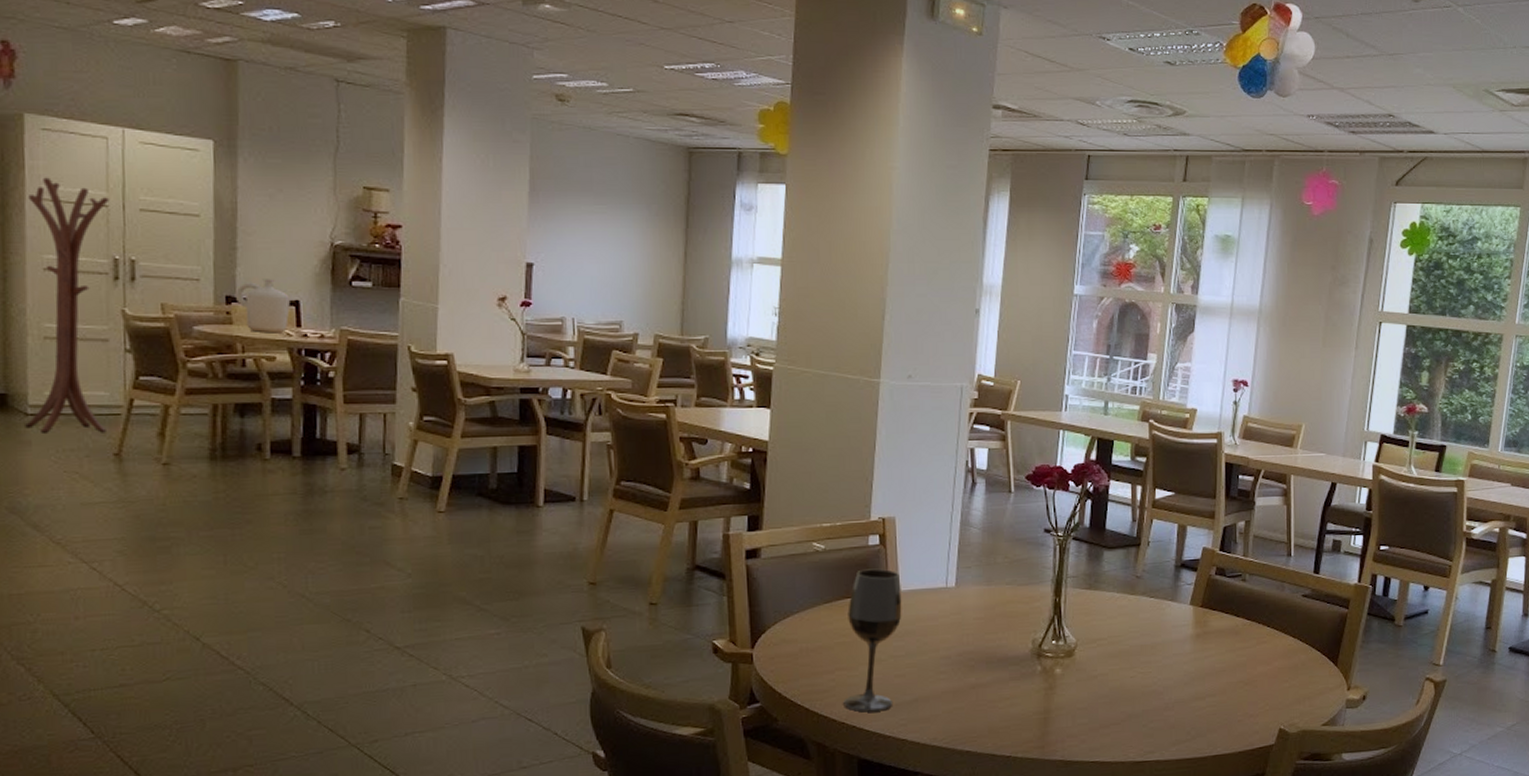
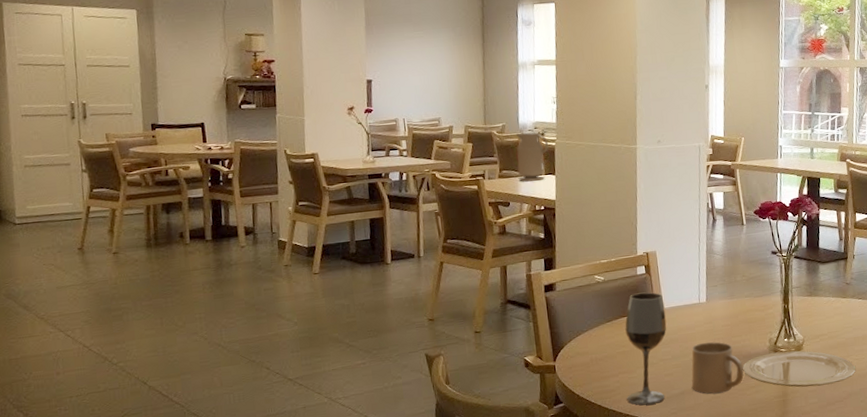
coatrack: present [25,177,110,435] -> none [8,48,72,238]
water jug: present [234,279,290,334] -> none [157,108,198,150]
water jug: none [720,350,764,414] -> present [516,132,548,182]
mug: none [928,637,998,703] -> present [691,342,744,394]
plate: none [996,656,1140,704] -> present [743,350,856,387]

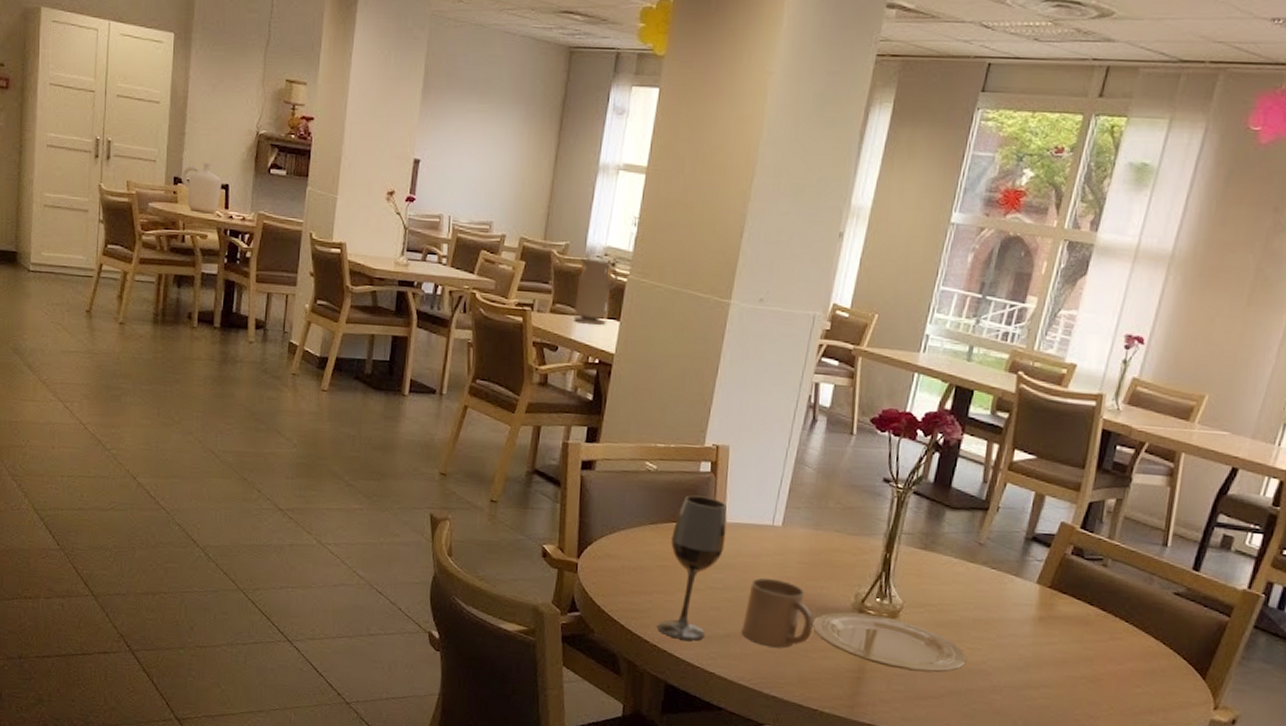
water jug: none [157,108,198,150] -> present [180,163,222,214]

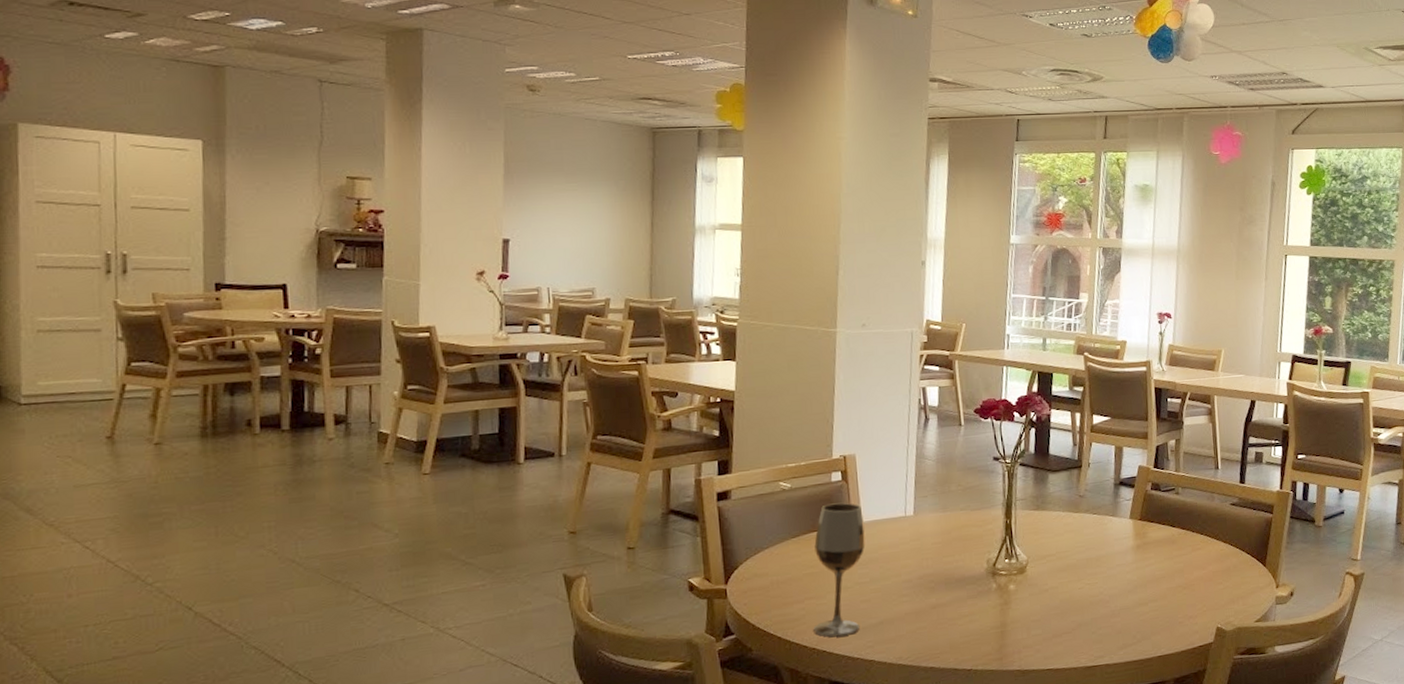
water jug: present [180,163,222,214] -> none [223,265,278,316]
water jug: present [573,258,618,325] -> none [688,309,728,368]
mug: present [741,578,814,647] -> none [892,562,956,624]
plate: present [812,611,967,673] -> none [955,573,1088,616]

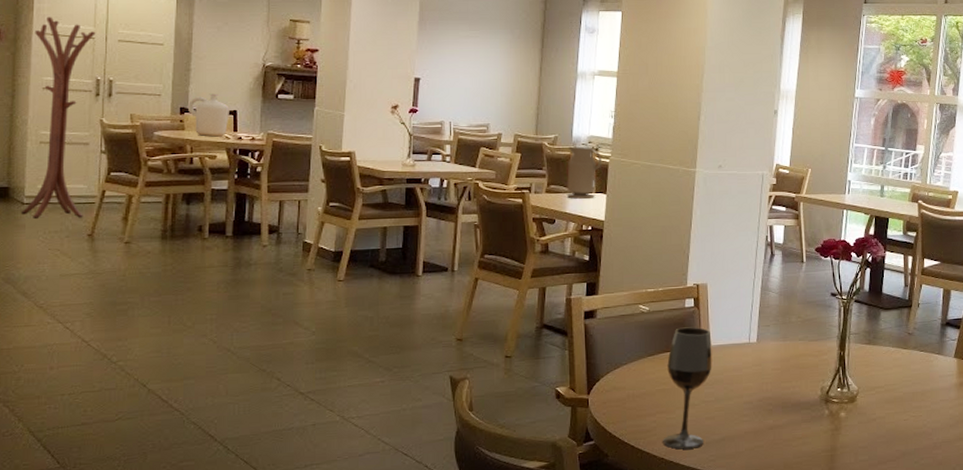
coatrack: none [18,181,102,423] -> present [21,17,96,220]
water jug: none [223,265,278,316] -> present [187,93,229,137]
water jug: none [688,309,728,368] -> present [566,146,601,199]

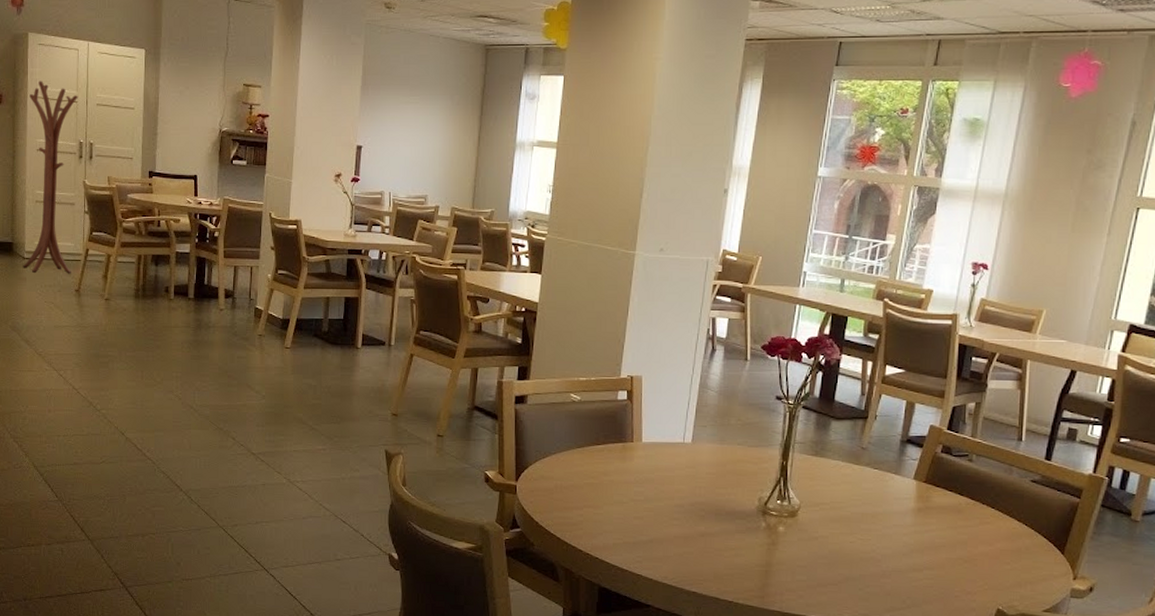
water jug: present [187,93,229,137] -> none [155,158,191,201]
water jug: present [566,146,601,199] -> none [501,222,537,278]
wine glass: present [663,327,712,450] -> none [589,420,644,547]

